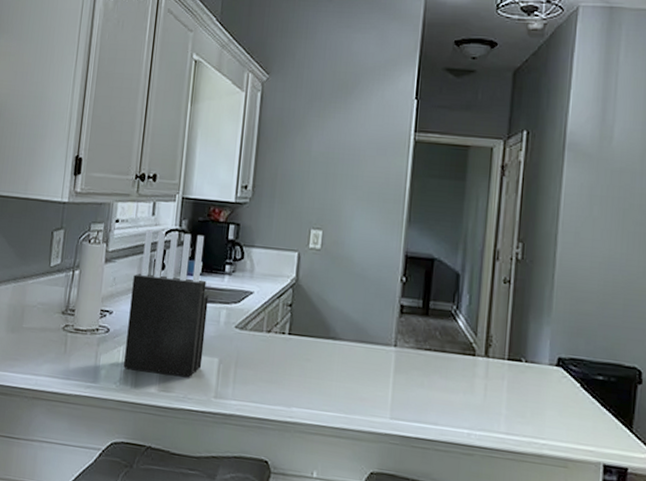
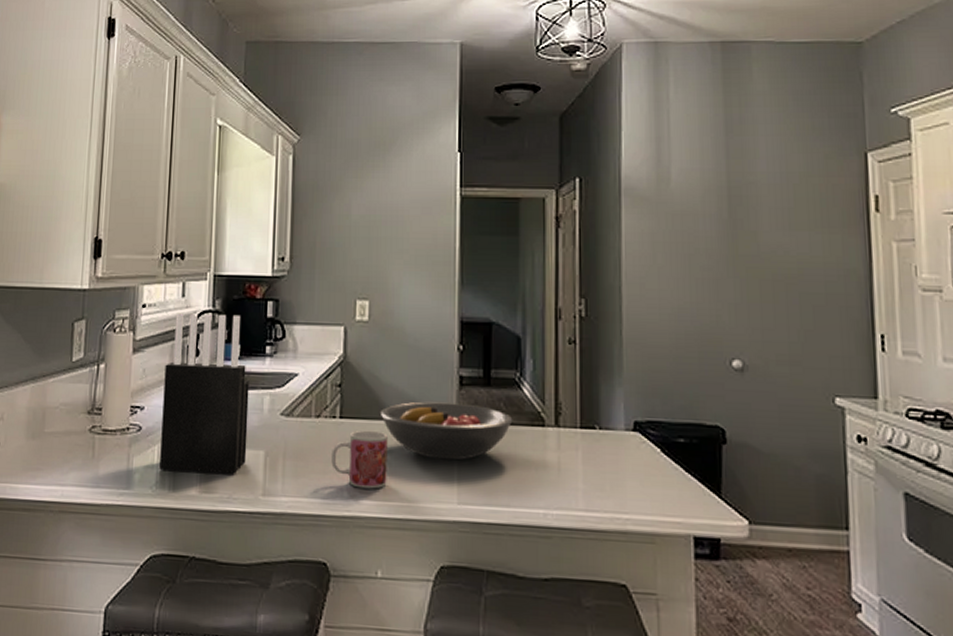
mug: none [278,346,331,400] -> present [331,430,388,489]
fruit bowl: none [325,325,447,380] -> present [380,401,513,461]

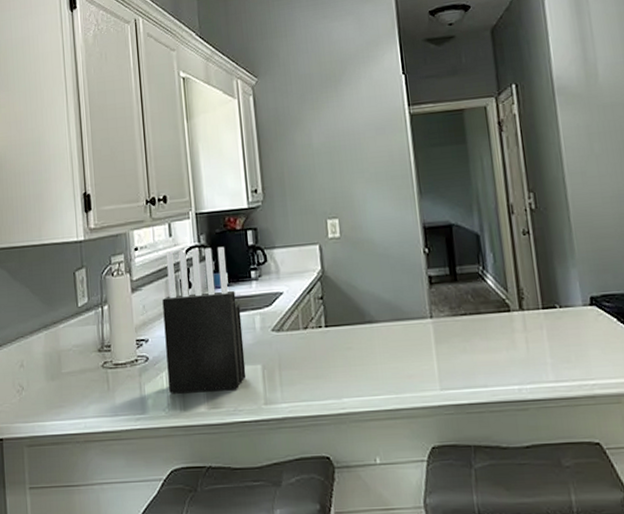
mug: present [331,430,388,489] -> none [322,334,375,387]
fruit bowl: present [380,401,513,461] -> none [360,300,481,353]

